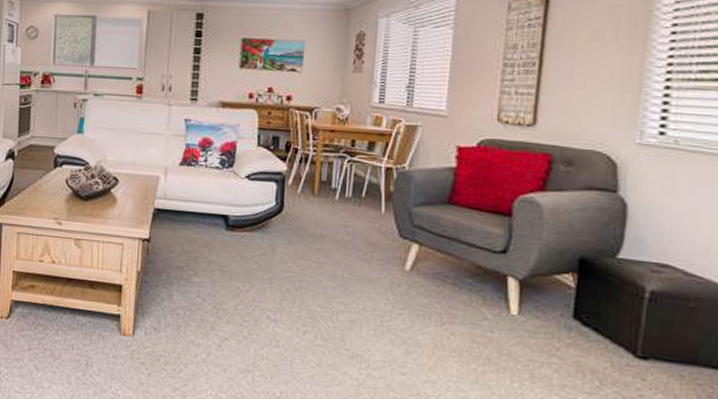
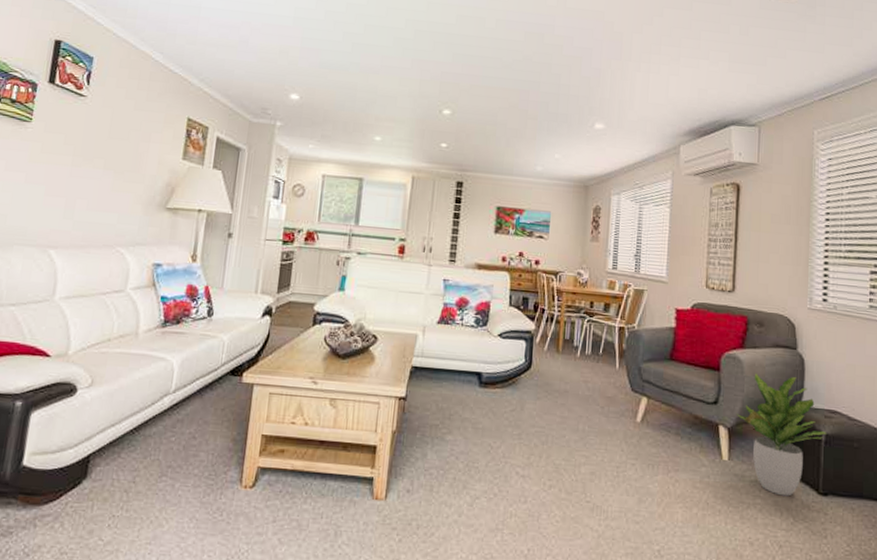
potted plant: none [530,219,652,358] -> present [736,373,827,497]

